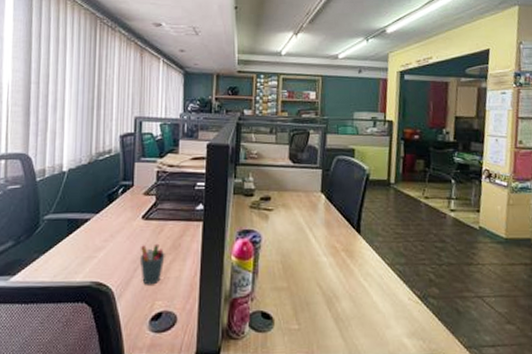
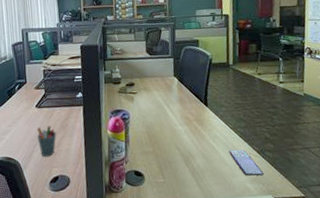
smartphone: none [383,292,426,329] -> present [228,149,264,176]

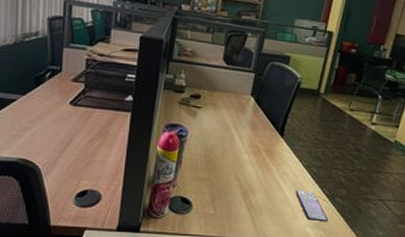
pen holder: present [37,125,57,157] -> none [66,128,92,166]

